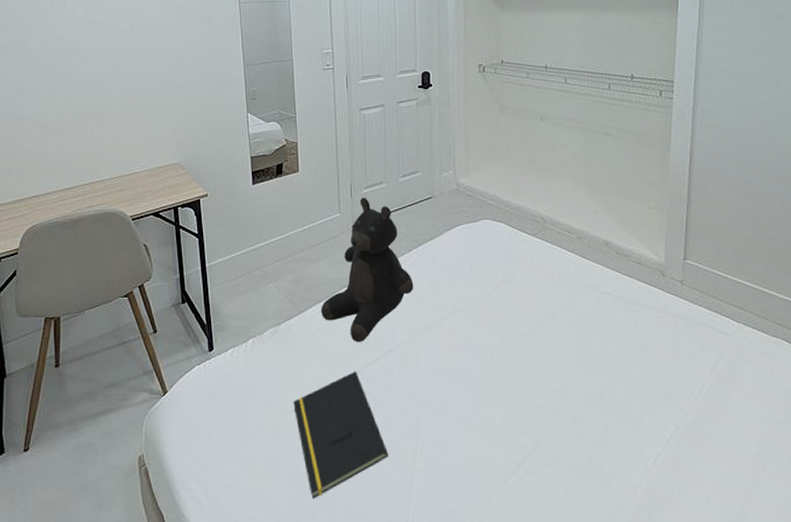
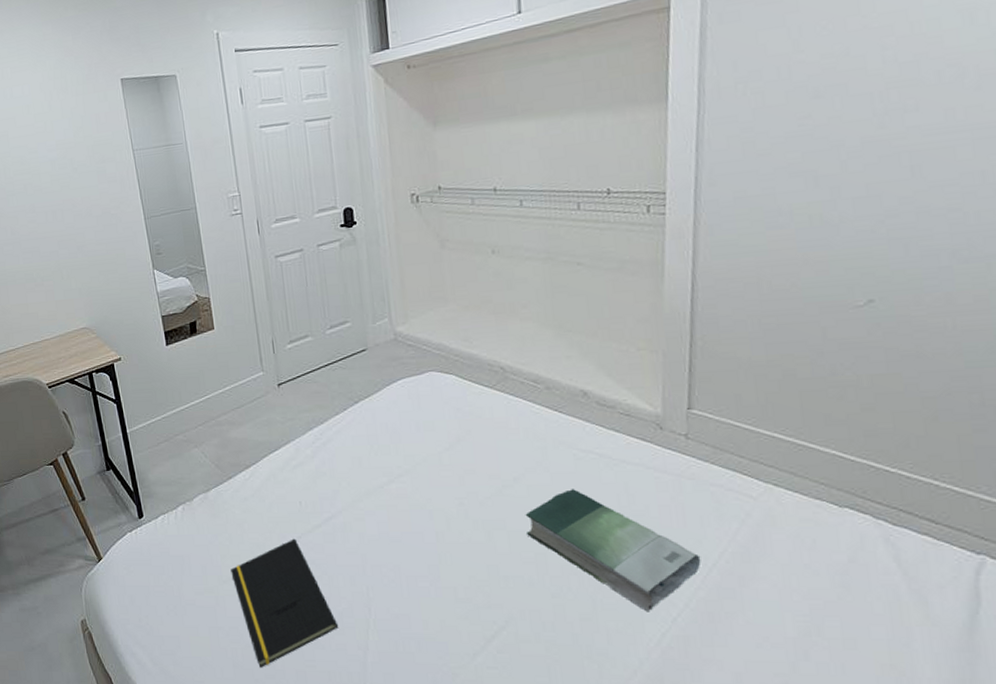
teddy bear: present [320,197,414,343] -> none [250,353,353,509]
book: none [554,326,690,435] -> present [525,489,701,612]

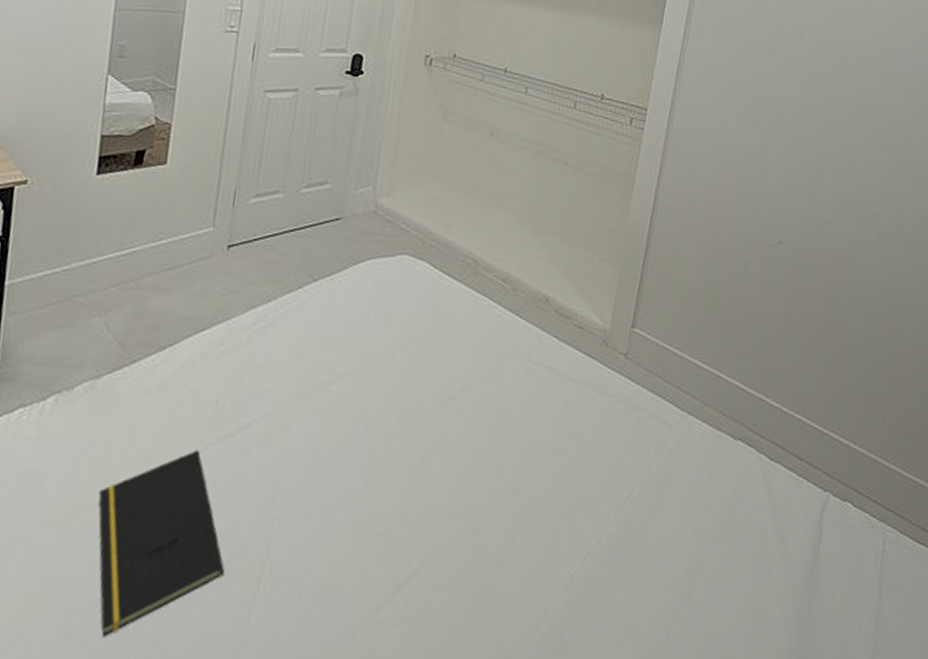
book: present [525,489,701,612] -> none [462,405,618,551]

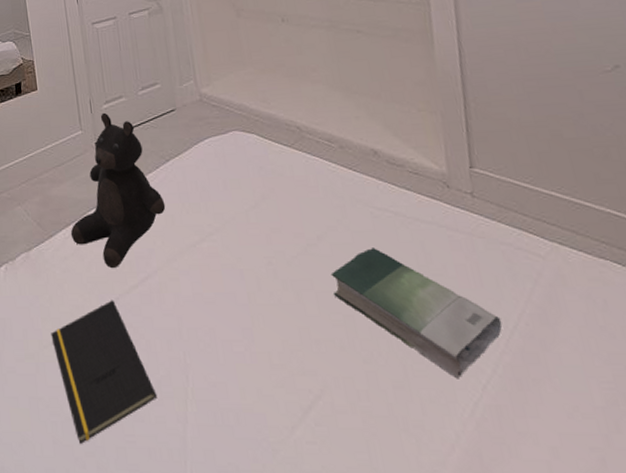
teddy bear: none [162,208,298,410] -> present [70,112,166,269]
book: none [462,405,618,551] -> present [330,248,503,379]

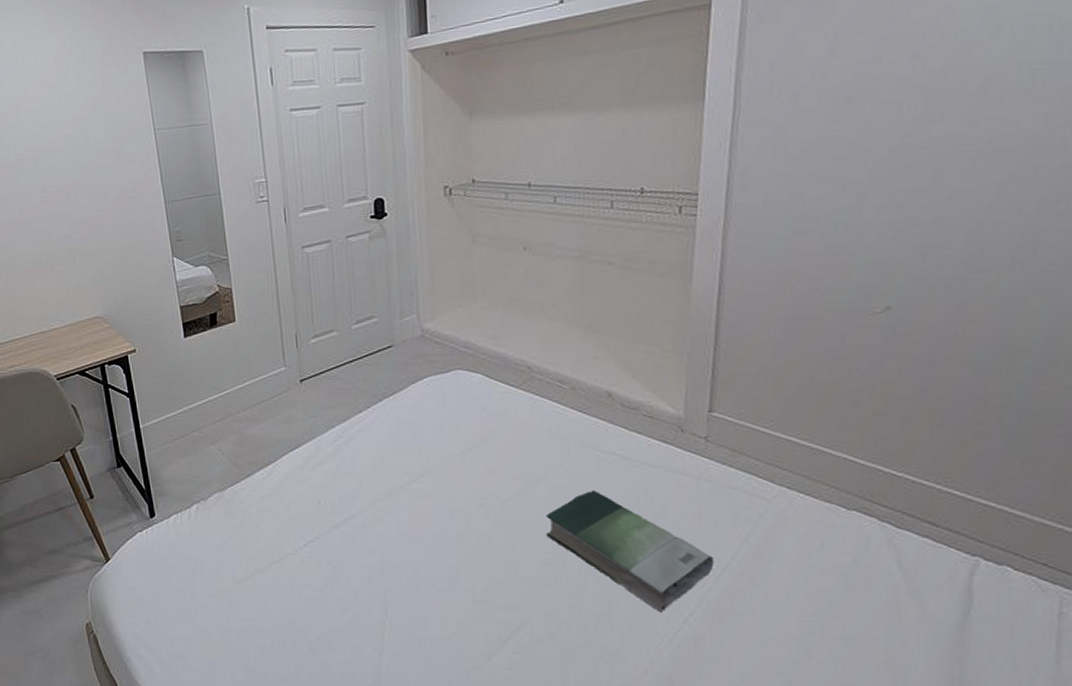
notepad: present [51,300,158,444] -> none [245,539,354,670]
teddy bear: present [70,112,166,269] -> none [269,347,375,509]

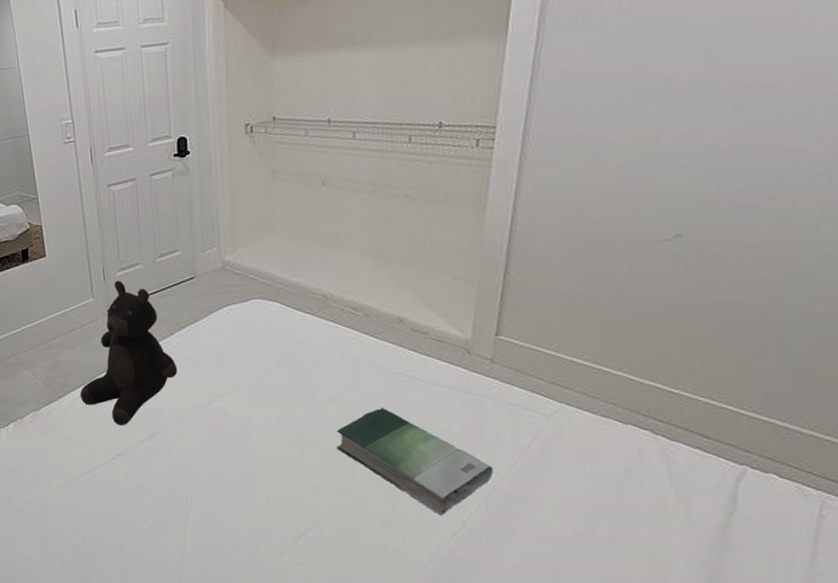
teddy bear: none [269,347,375,509] -> present [79,280,178,426]

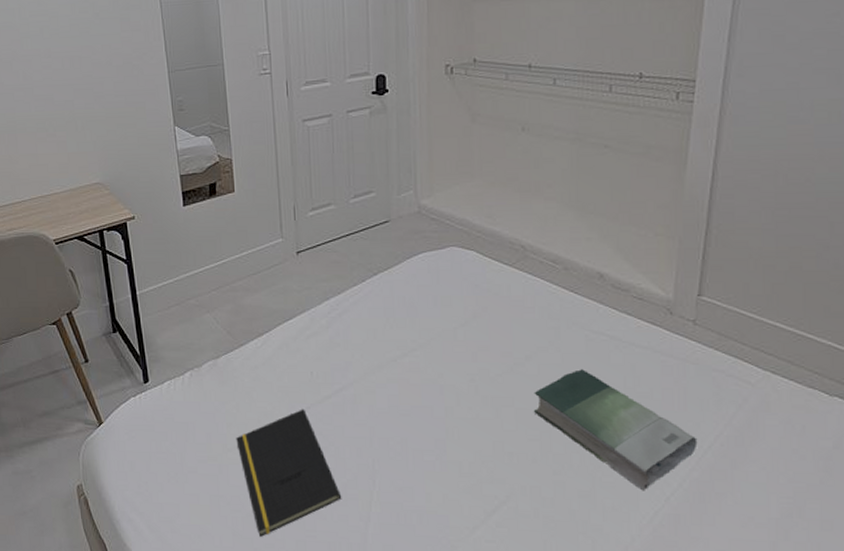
notepad: none [59,452,159,565] -> present [236,409,342,537]
teddy bear: present [79,280,178,426] -> none [263,220,369,379]

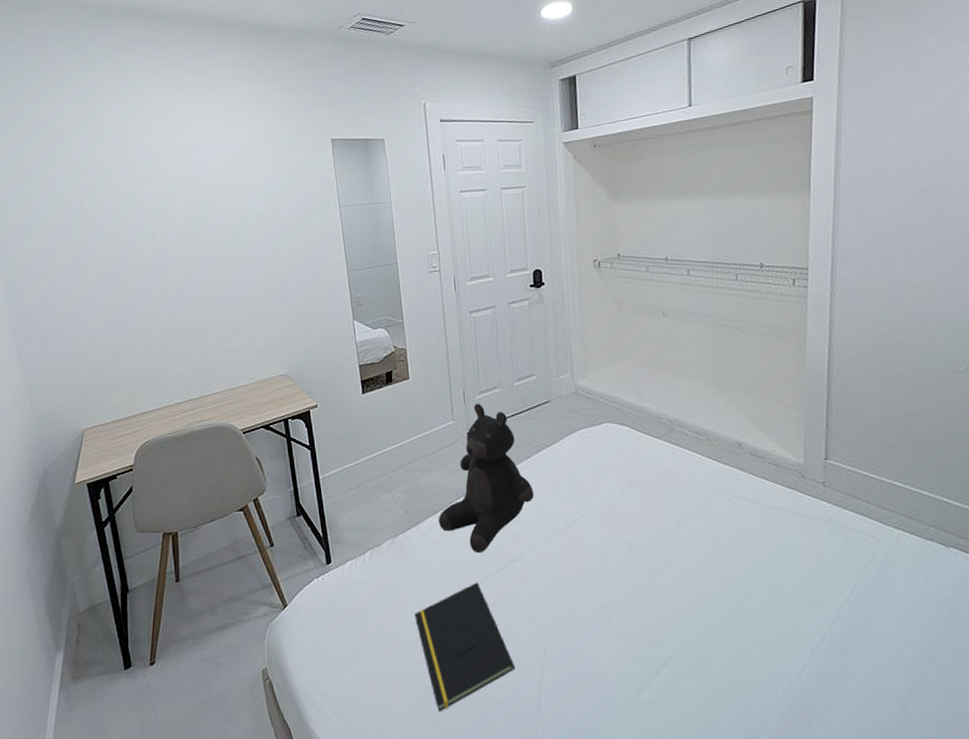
teddy bear: none [263,220,369,379] -> present [438,403,535,554]
book: present [533,369,698,491] -> none [687,532,836,646]

